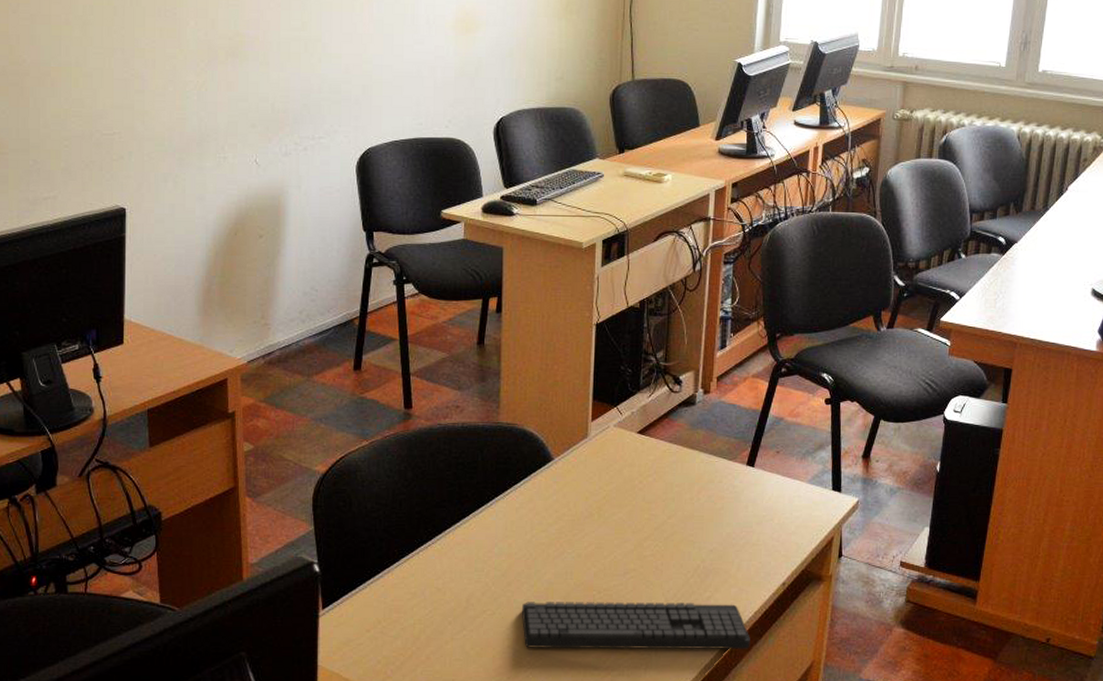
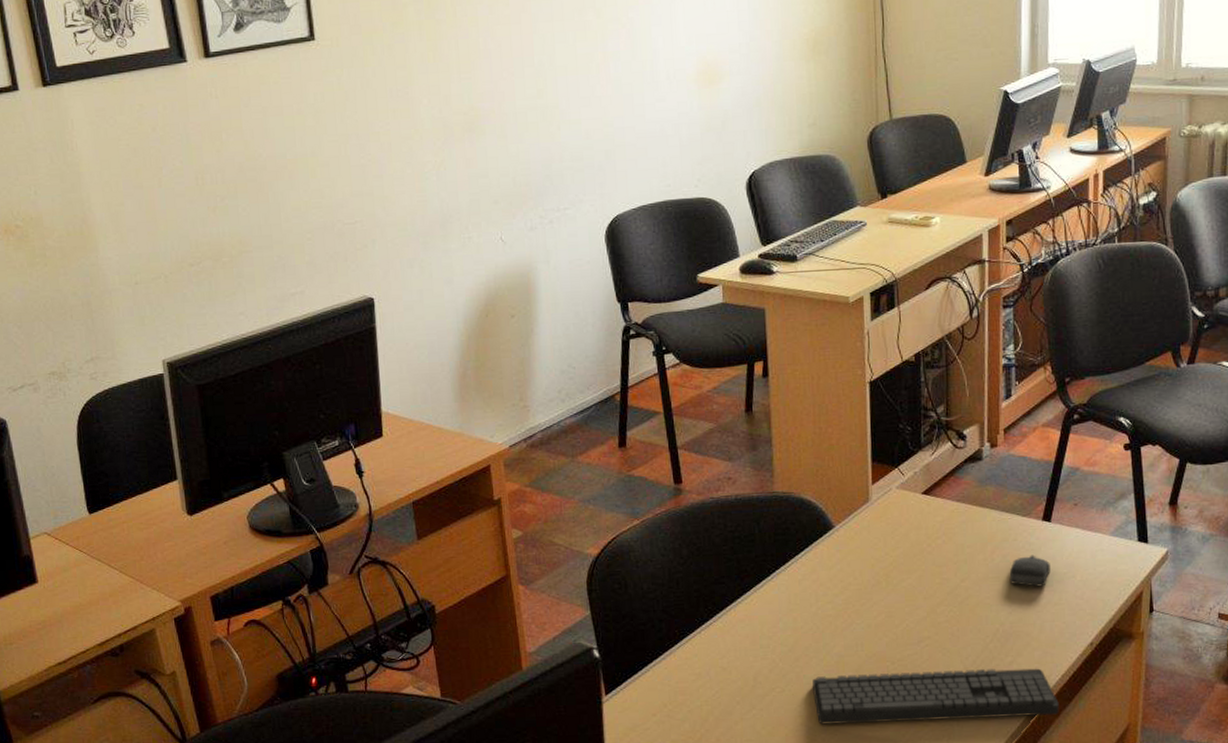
computer mouse: none [712,497,751,527] -> present [1009,555,1050,587]

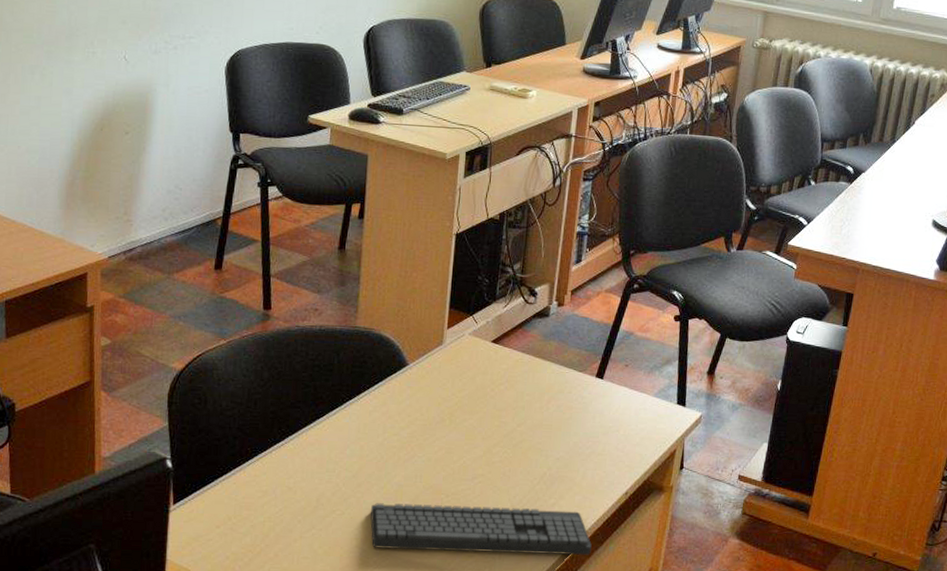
computer mouse: present [1009,555,1050,587] -> none [560,407,598,437]

